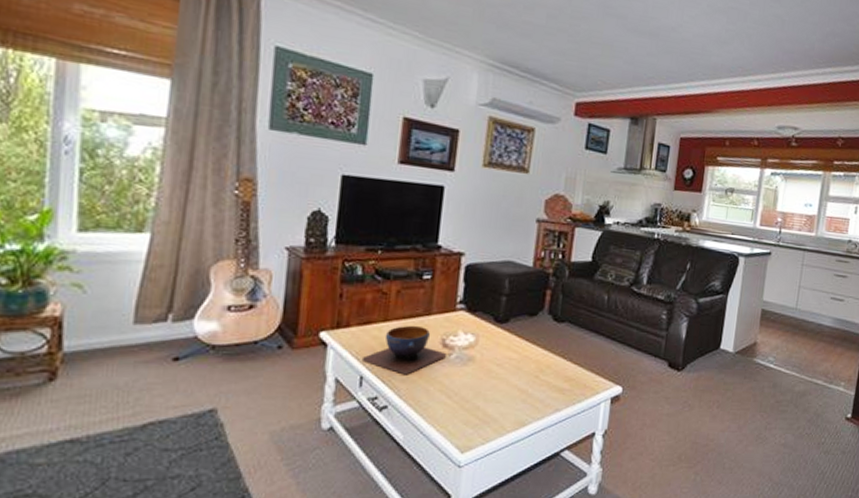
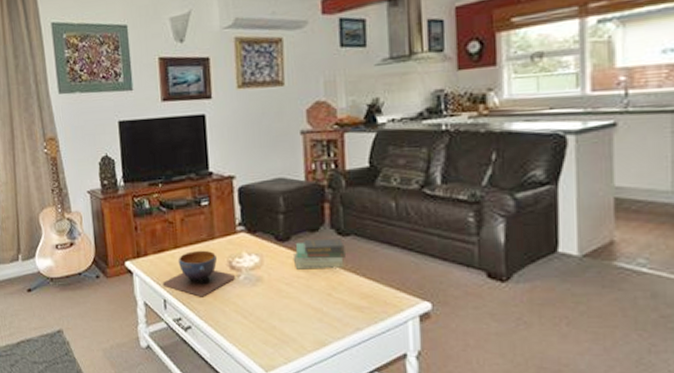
books: none [508,322,559,353] -> present [292,238,345,269]

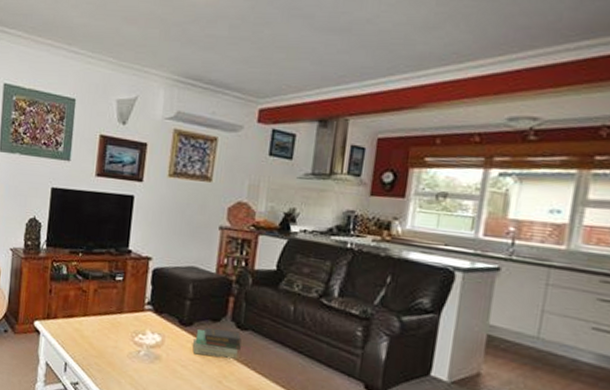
decorative bowl: present [162,250,236,297] -> none [66,321,137,366]

